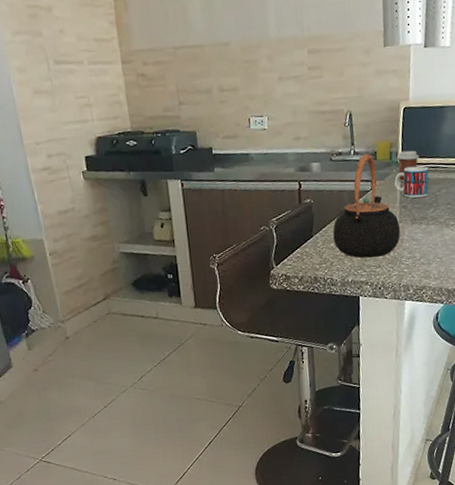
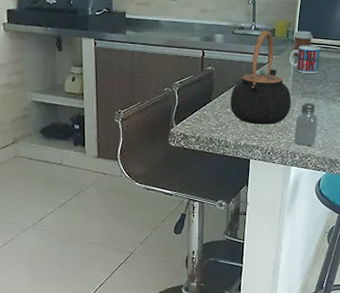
saltshaker: none [406,229,431,278] -> present [294,102,318,147]

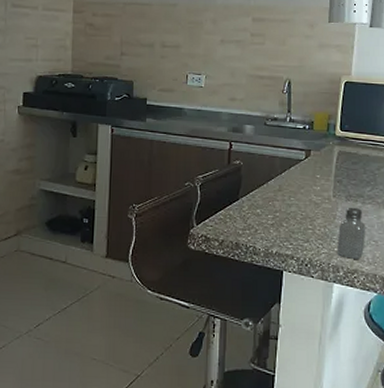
teapot: present [230,30,291,124] -> none [261,123,333,231]
mug: present [289,45,321,74] -> none [330,140,368,174]
coffee cup: present [293,30,313,59] -> none [334,124,359,156]

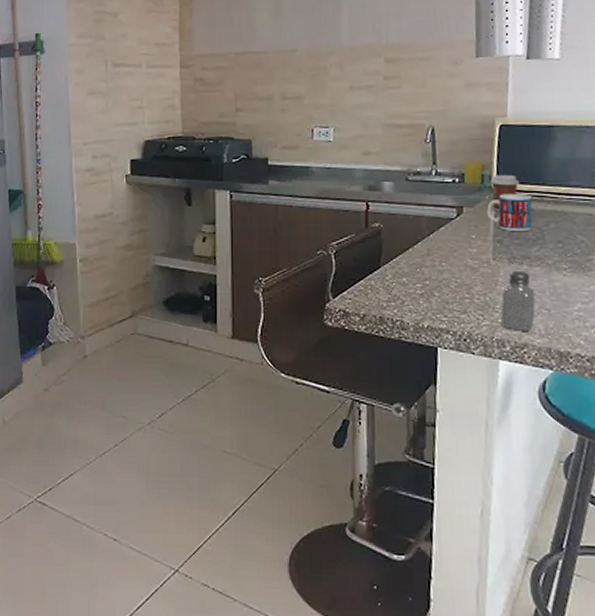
mug: none [330,140,368,174] -> present [487,193,533,232]
coffee cup: none [334,124,359,156] -> present [490,174,520,211]

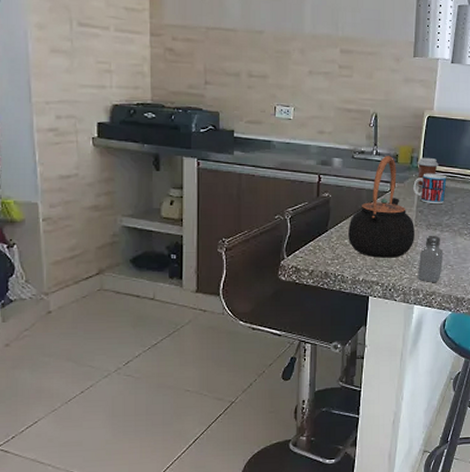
teapot: none [406,175,494,300] -> present [348,156,414,258]

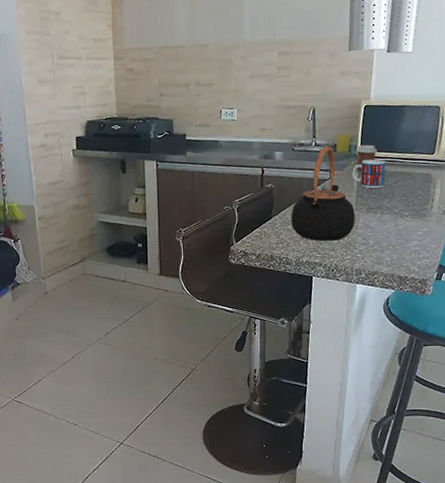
saltshaker: present [418,235,444,283] -> none [359,218,385,263]

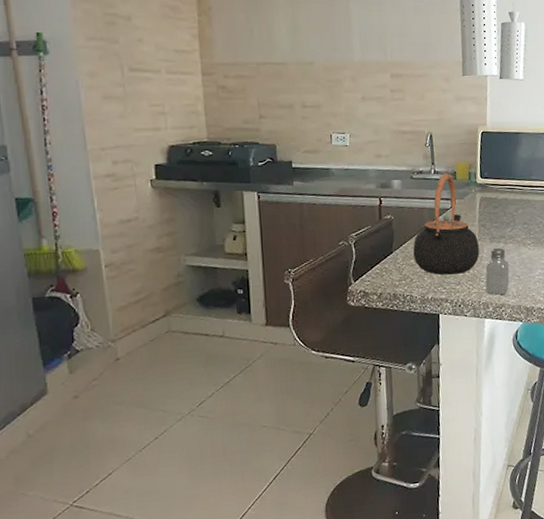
mug: present [352,159,386,189] -> none [473,186,506,218]
coffee cup: present [355,144,378,173] -> none [475,171,497,202]
saltshaker: none [359,218,385,263] -> present [485,247,510,295]

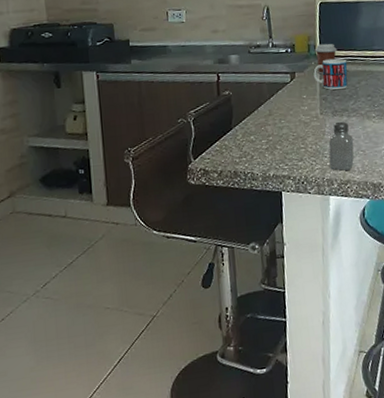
teapot: present [413,173,480,275] -> none [252,46,322,151]
mug: none [473,186,506,218] -> present [313,58,348,90]
coffee cup: none [475,171,497,202] -> present [314,43,337,74]

